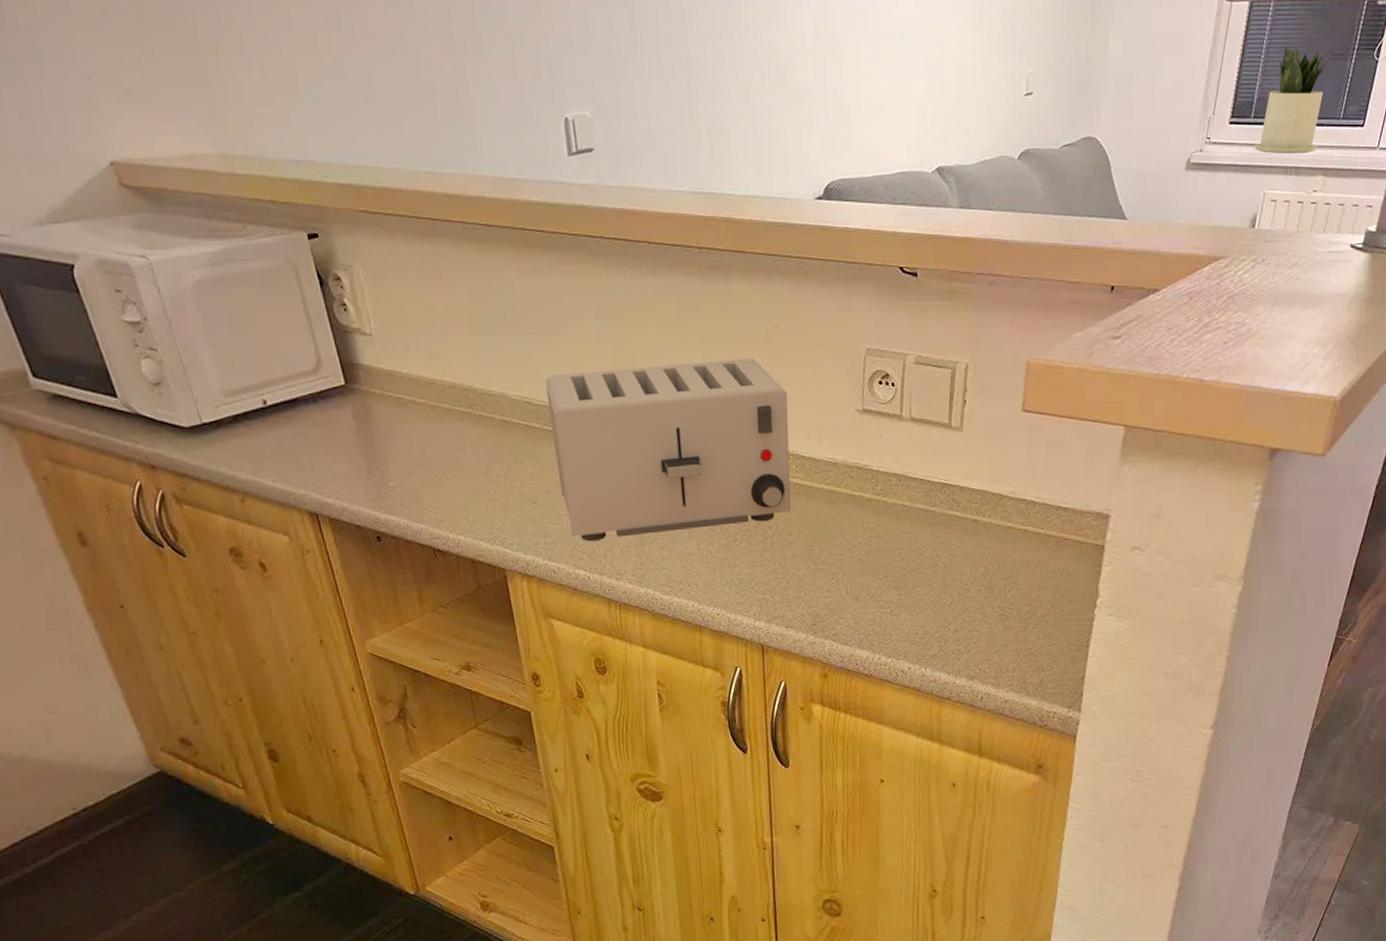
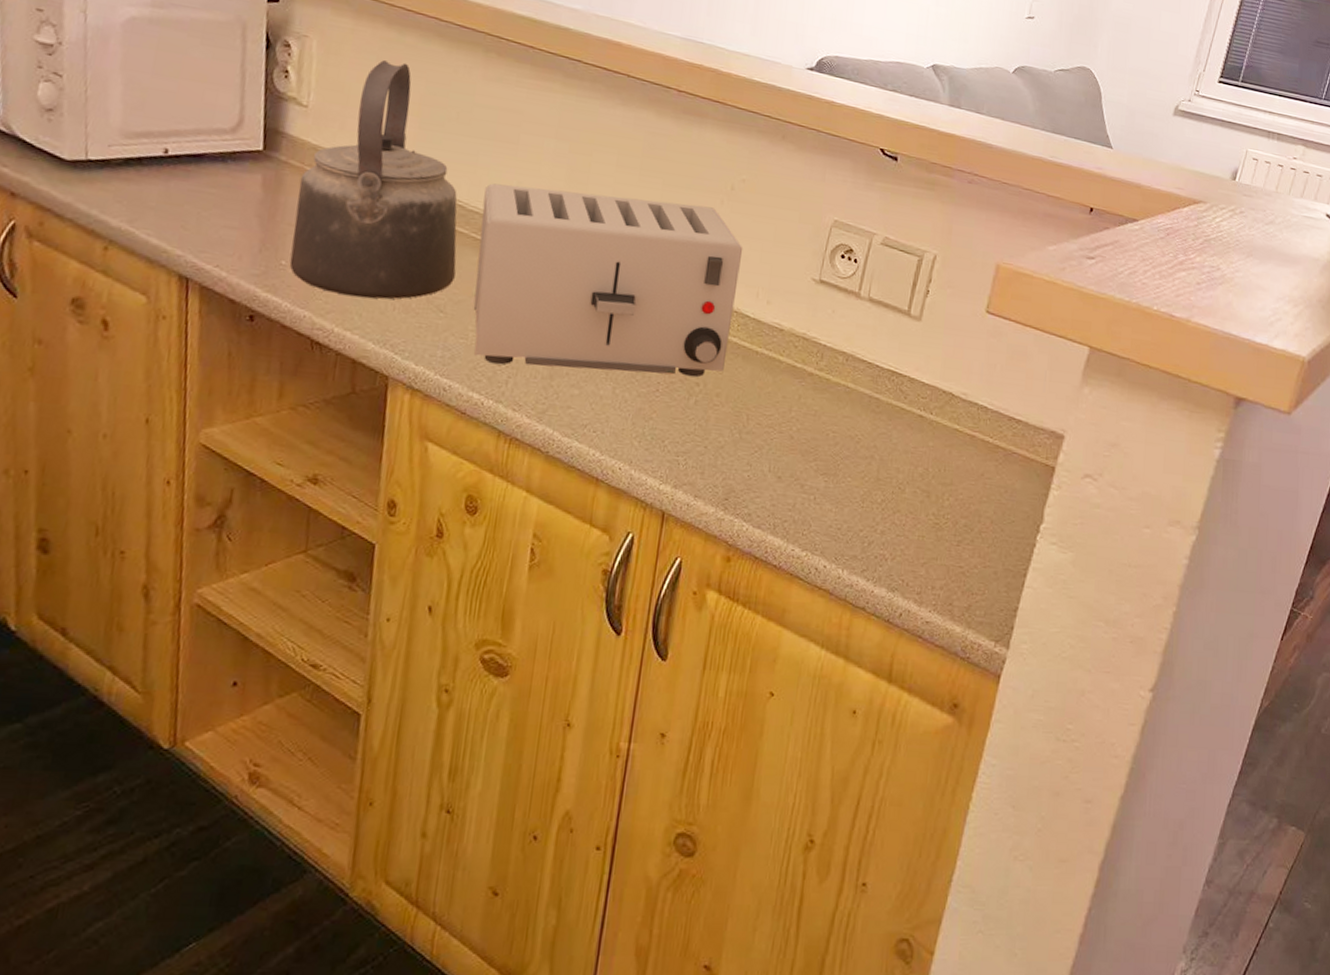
kettle: none [384,273,539,504] -> present [289,60,458,299]
planter: present [1254,45,1332,155] -> none [1240,26,1318,124]

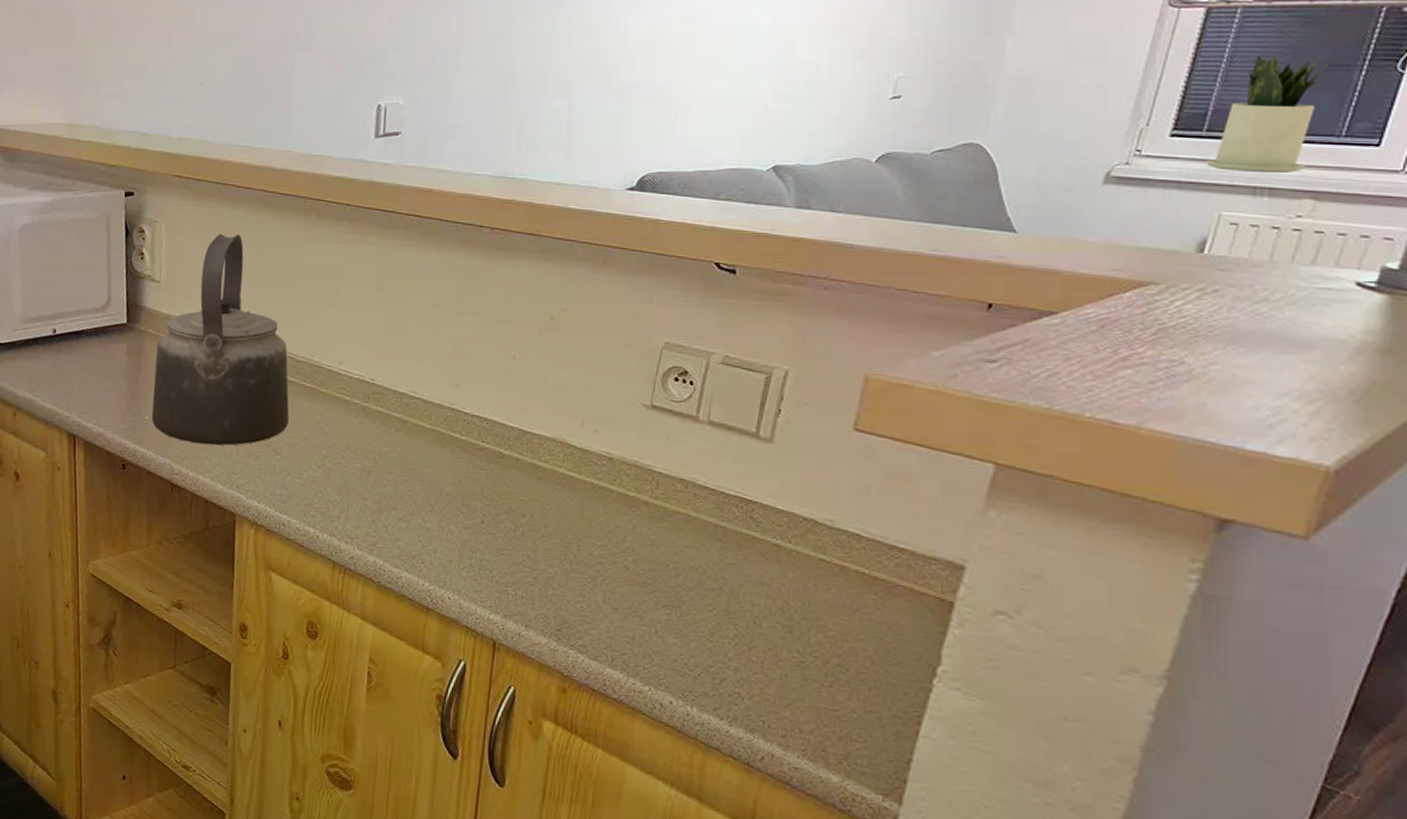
toaster: present [473,183,743,377] -> none [306,334,566,509]
planter: none [1240,26,1318,124] -> present [1206,55,1330,174]

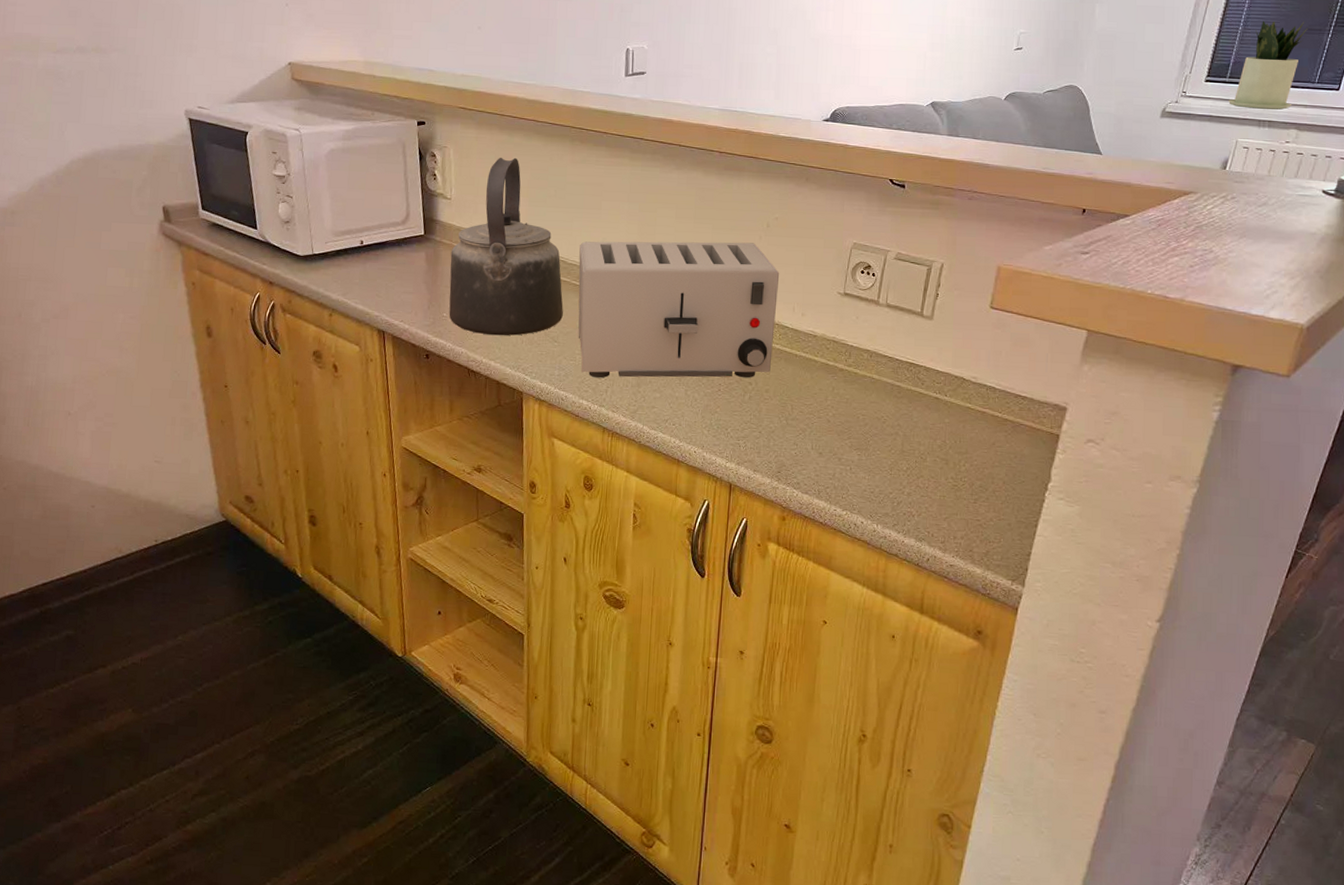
toaster: none [306,334,566,509] -> present [578,241,780,378]

